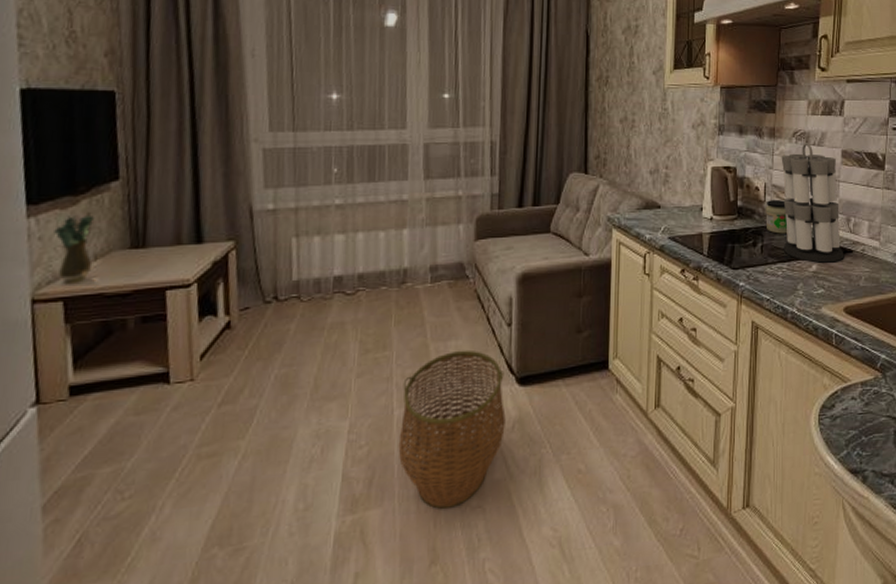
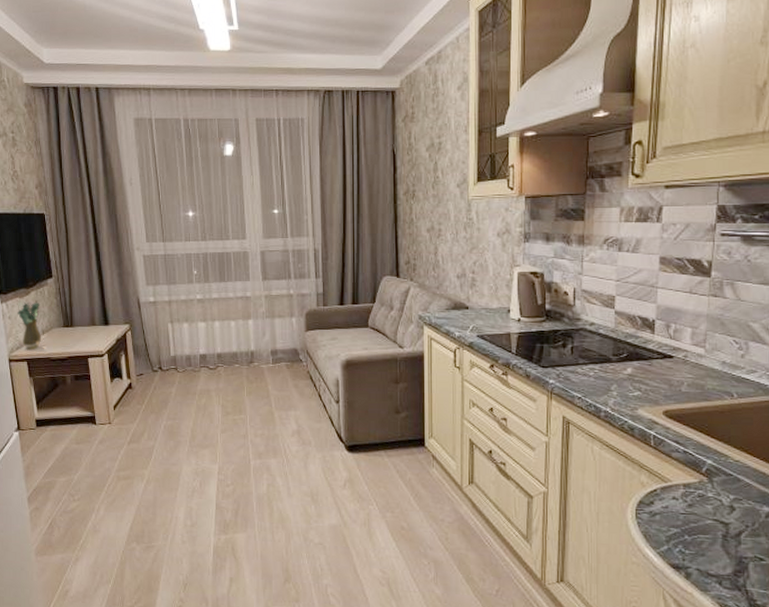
basket: present [398,350,506,509] -> none [255,419,338,541]
jar: present [765,200,788,234] -> none [575,304,600,337]
spice rack: present [781,143,844,263] -> none [591,249,663,367]

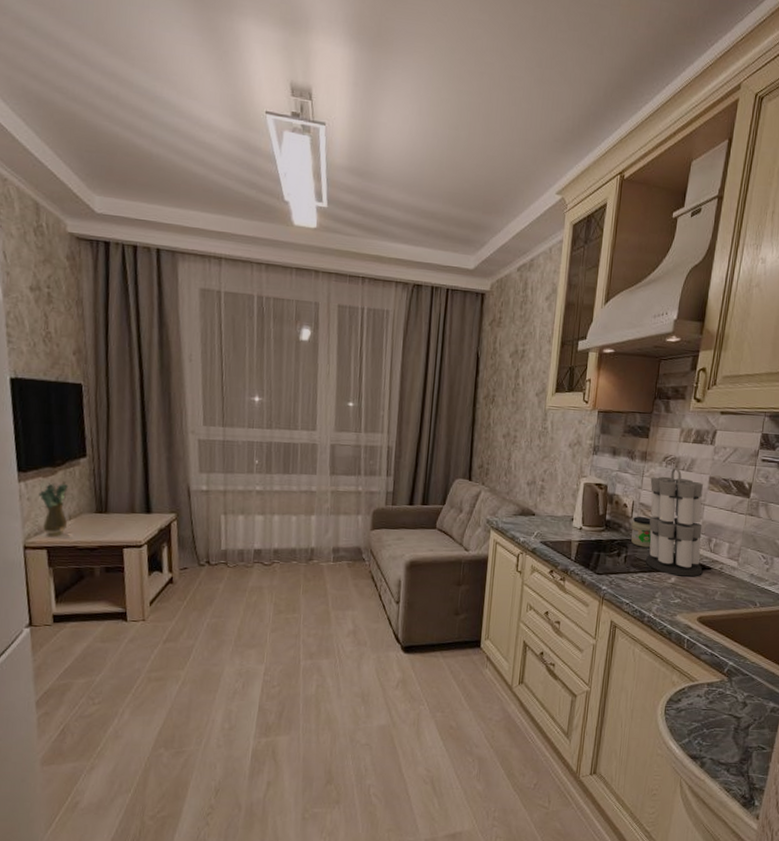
jar: none [575,304,600,337] -> present [631,517,652,548]
spice rack: none [591,249,663,367] -> present [646,467,703,577]

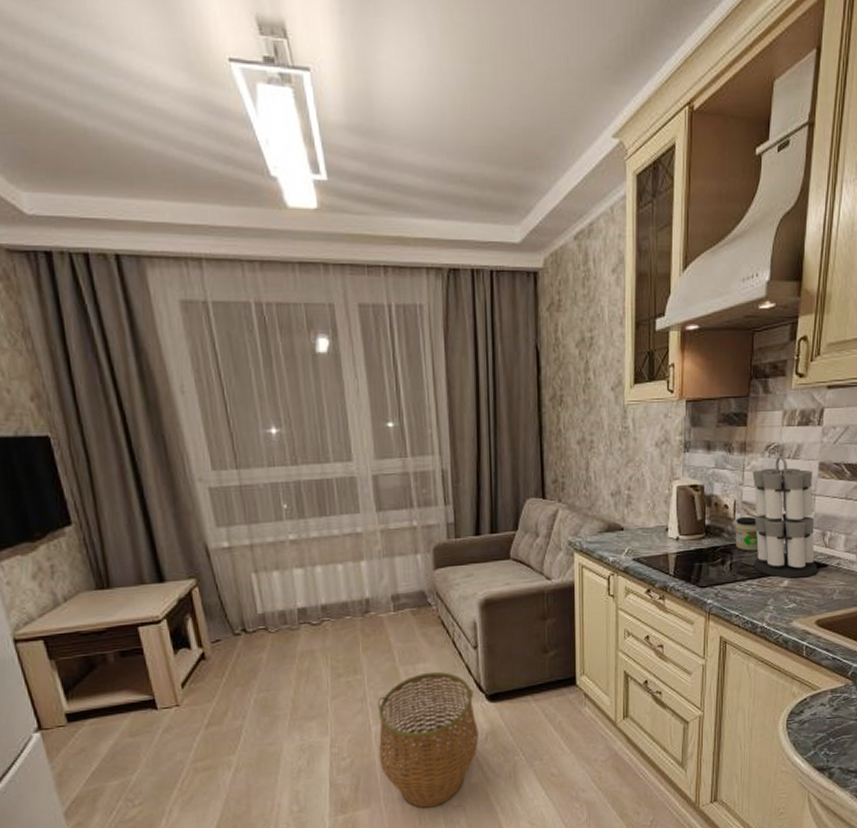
vase: present [38,481,69,538] -> none [19,557,64,625]
basket: none [303,619,392,742] -> present [377,671,479,808]

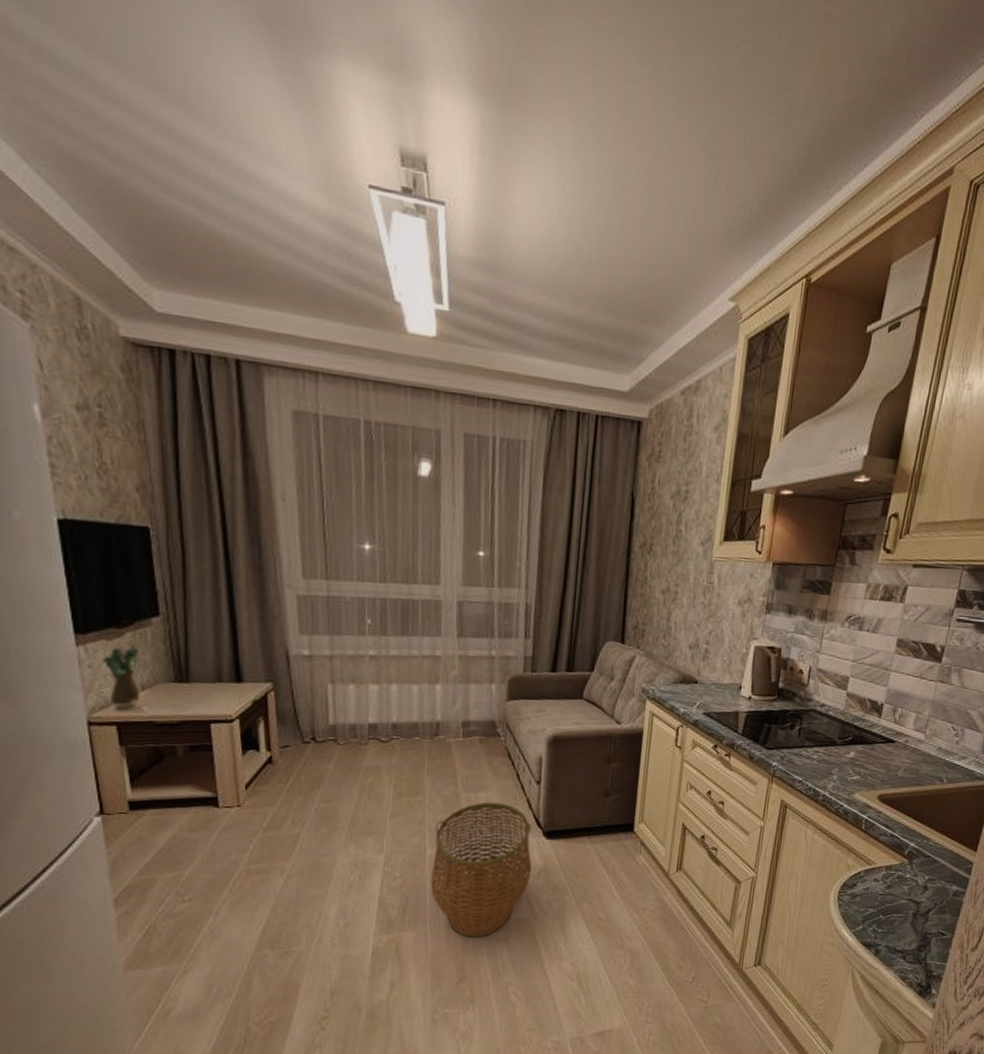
vase: none [19,557,64,625] -> present [102,645,141,712]
jar: present [735,517,759,551] -> none [806,684,830,719]
spice rack: present [752,456,818,578] -> none [822,628,890,751]

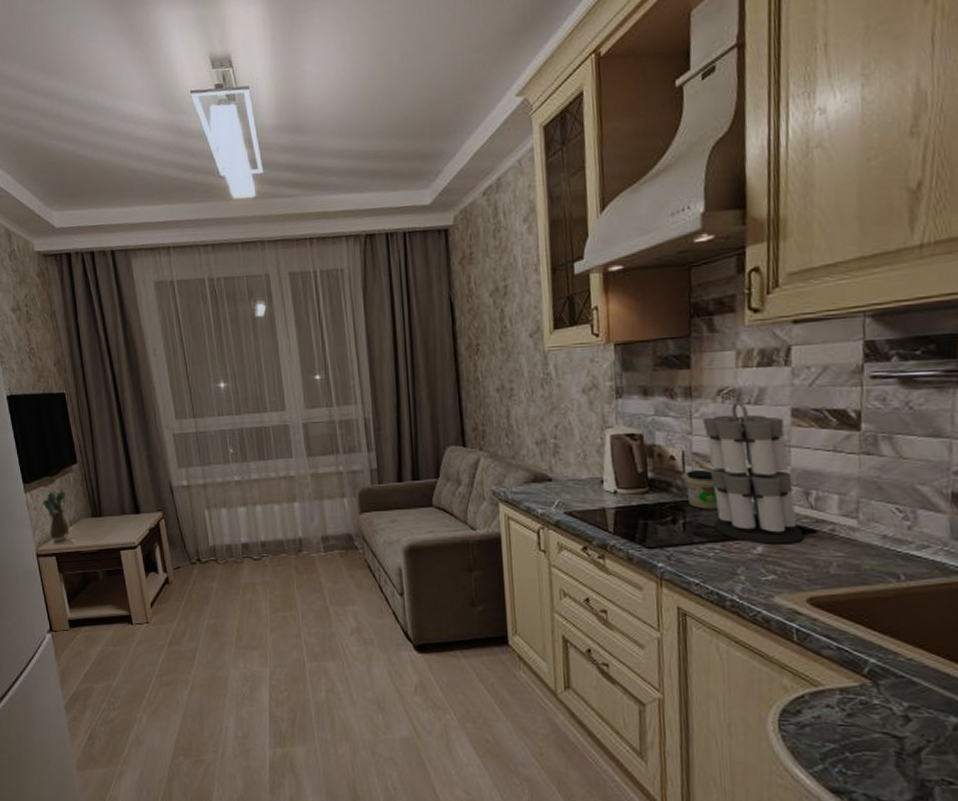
basket: present [430,801,532,938] -> none [310,615,408,756]
jar: none [806,684,830,719] -> present [686,470,719,510]
spice rack: none [822,628,890,751] -> present [702,401,804,544]

